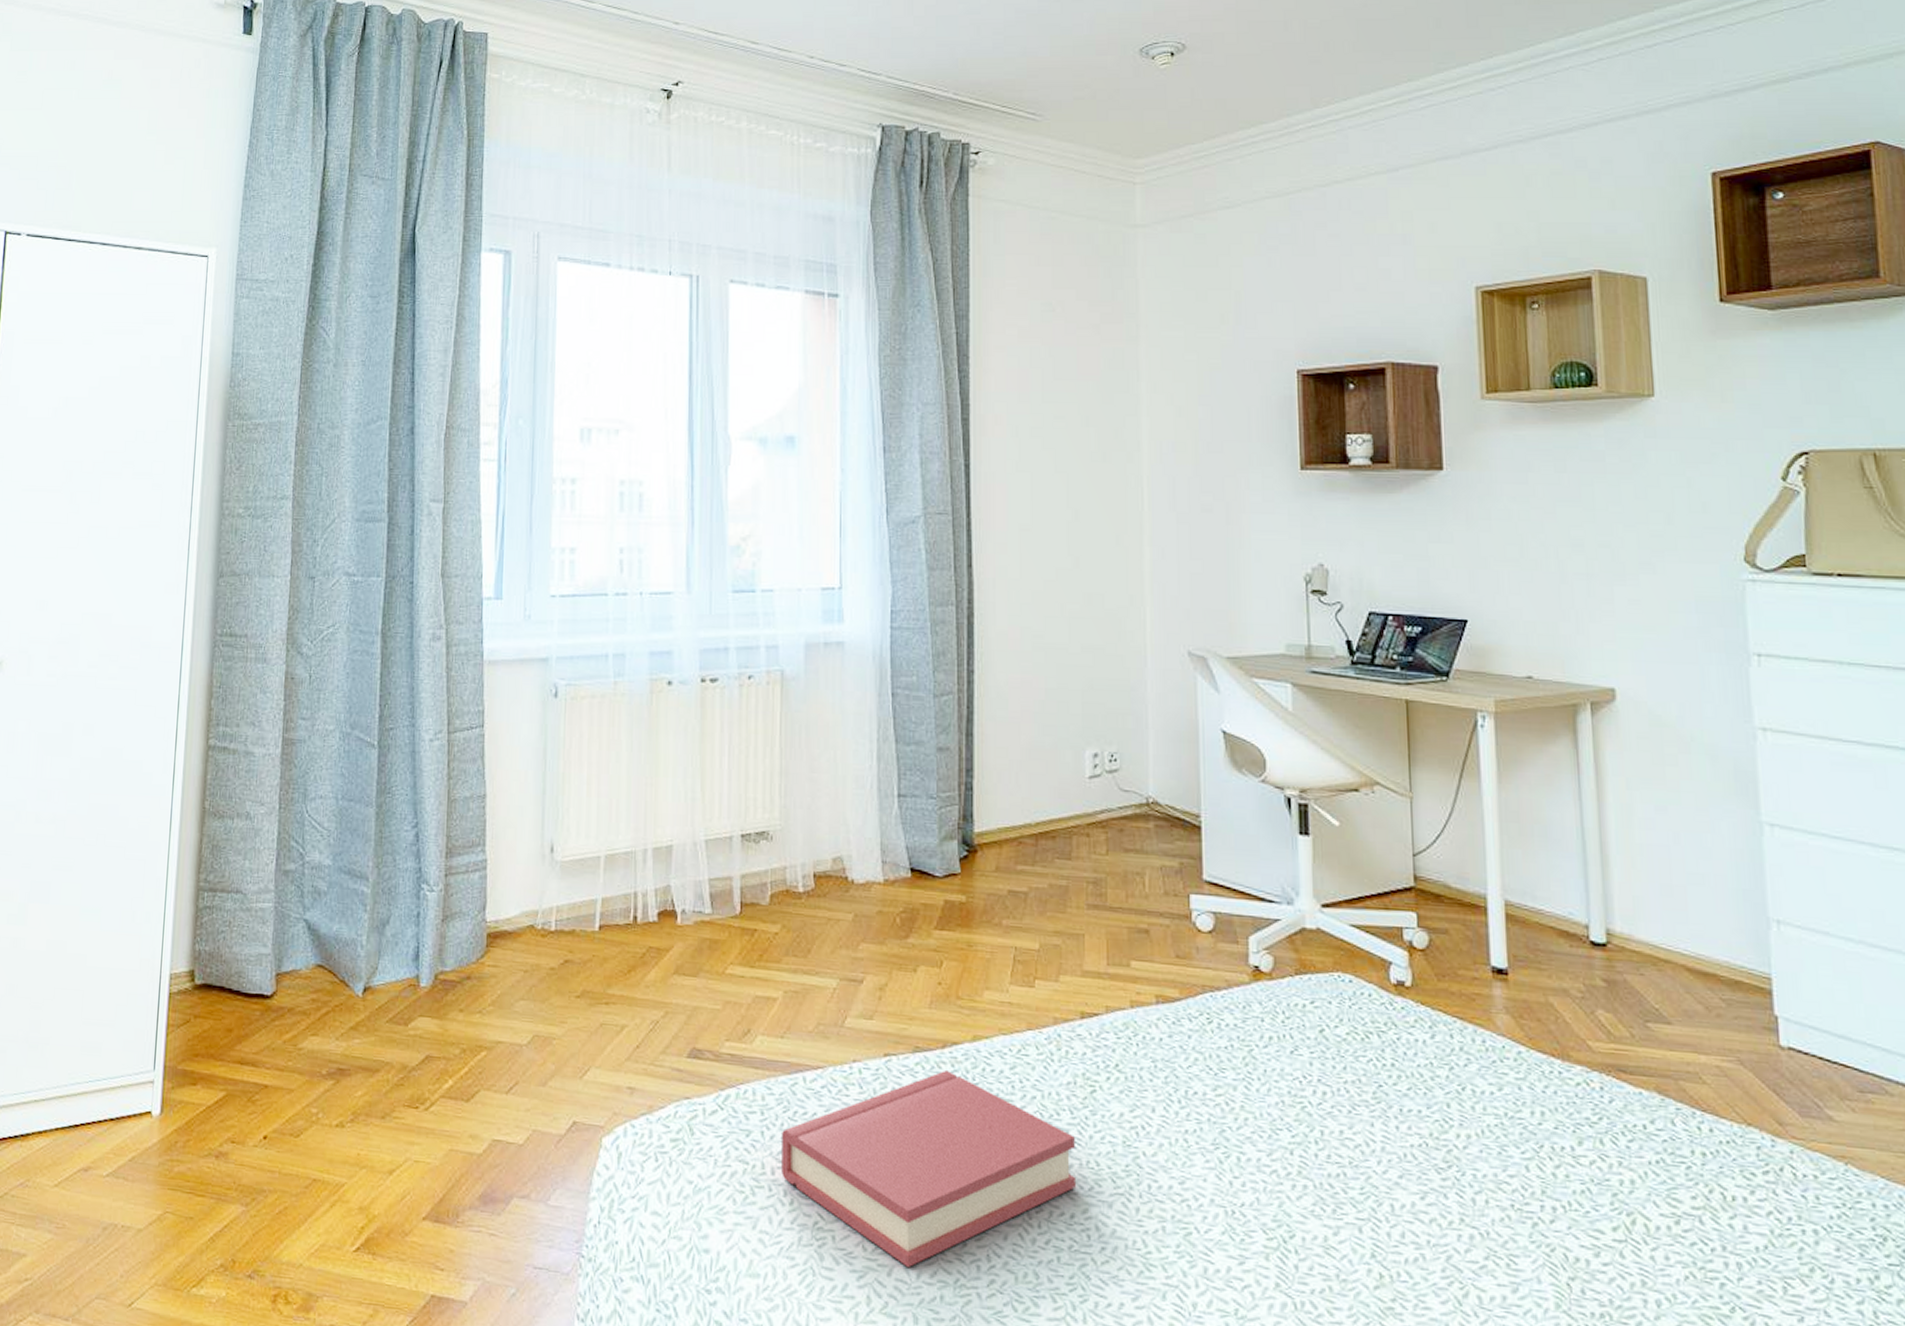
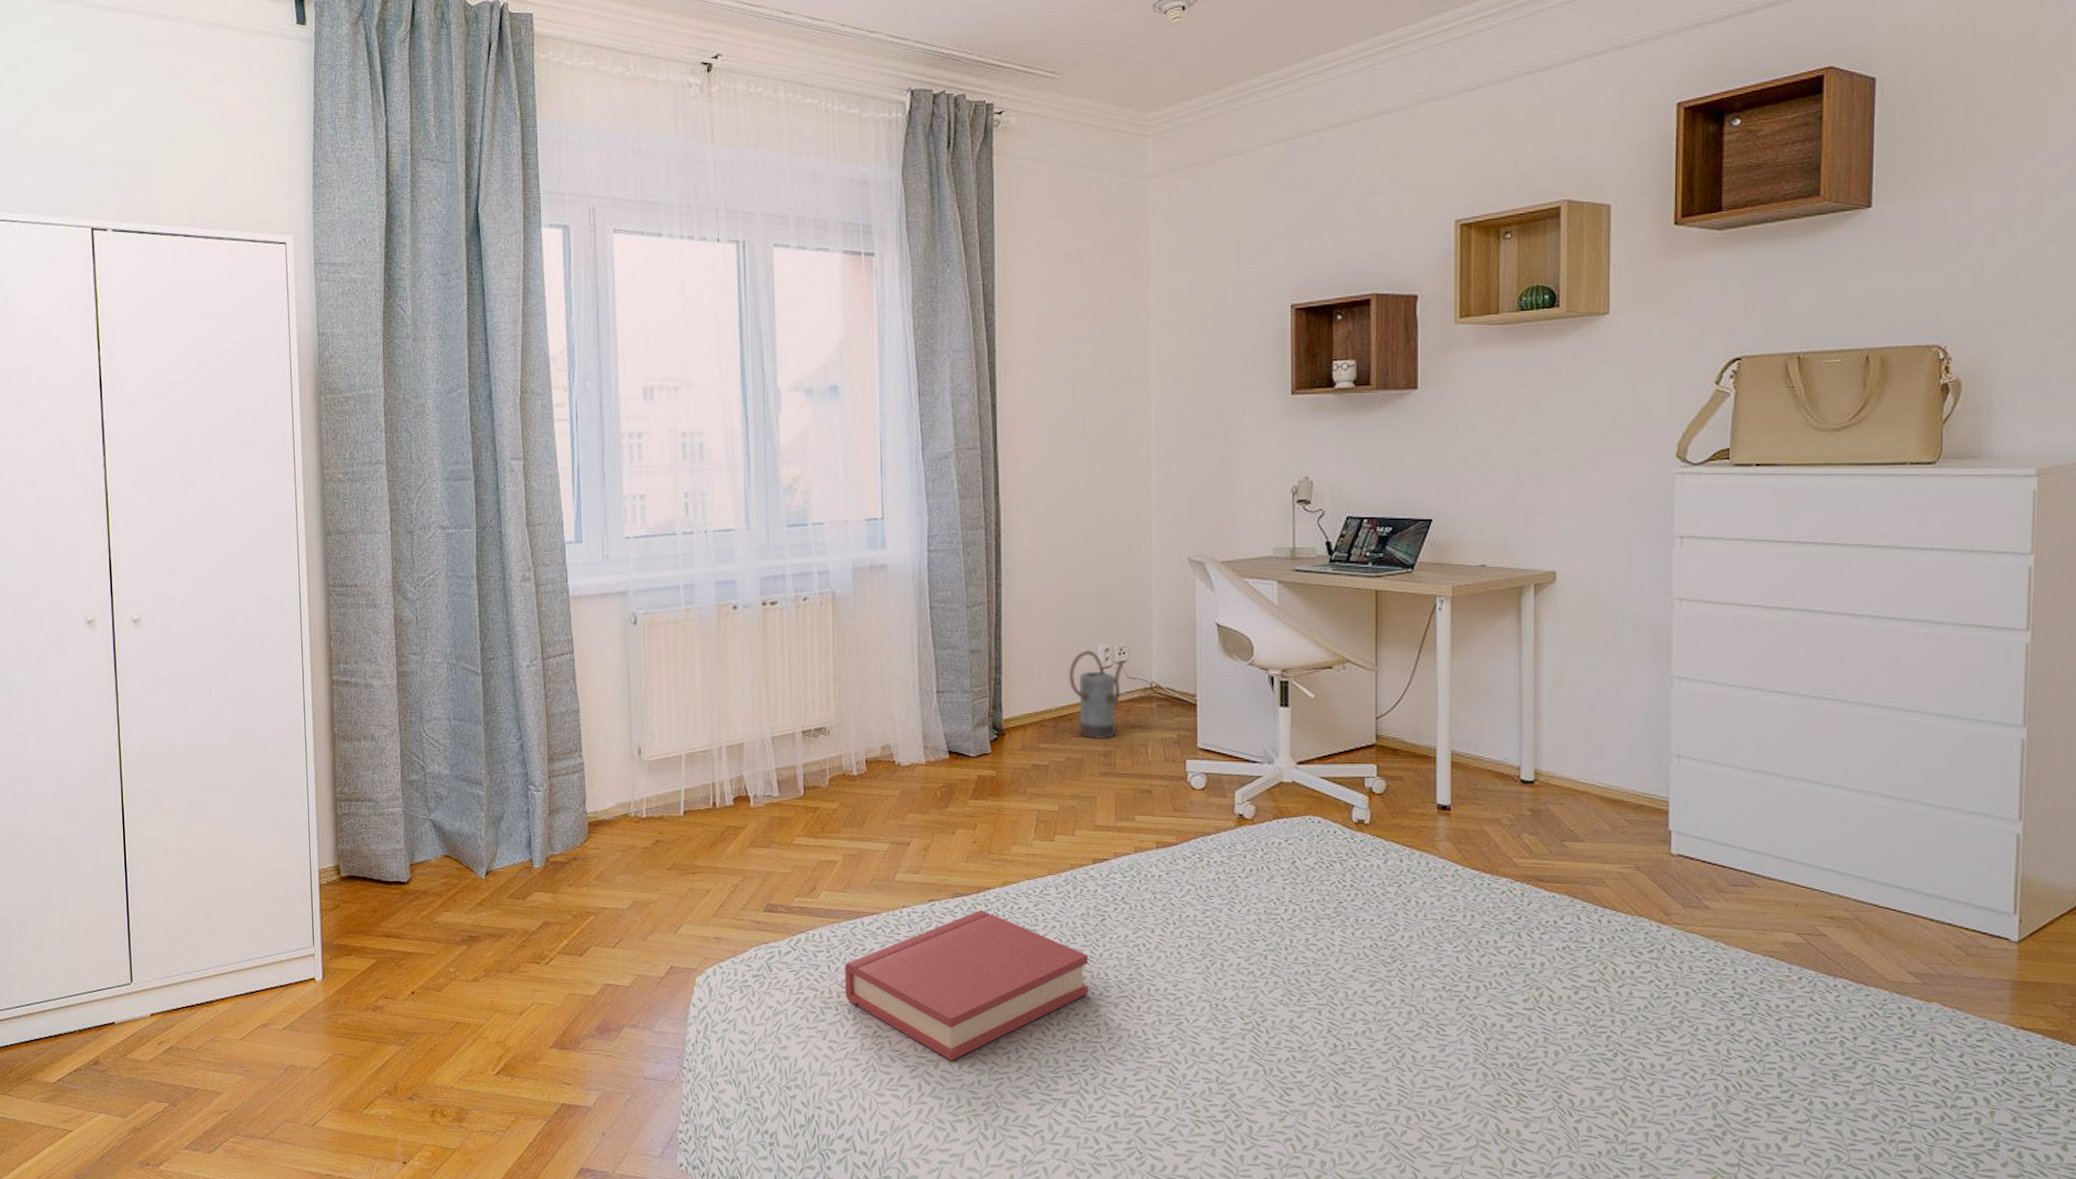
watering can: none [1050,753,1116,865] -> present [1068,649,1125,740]

